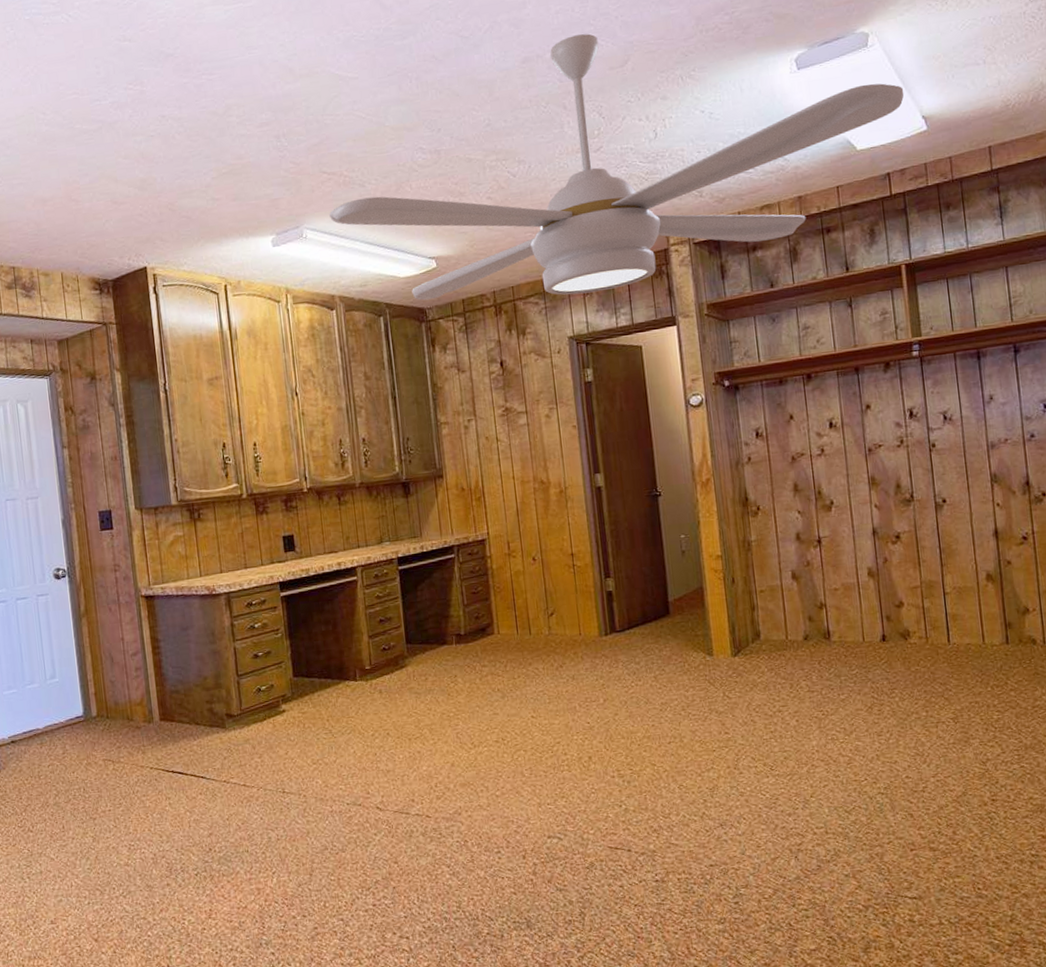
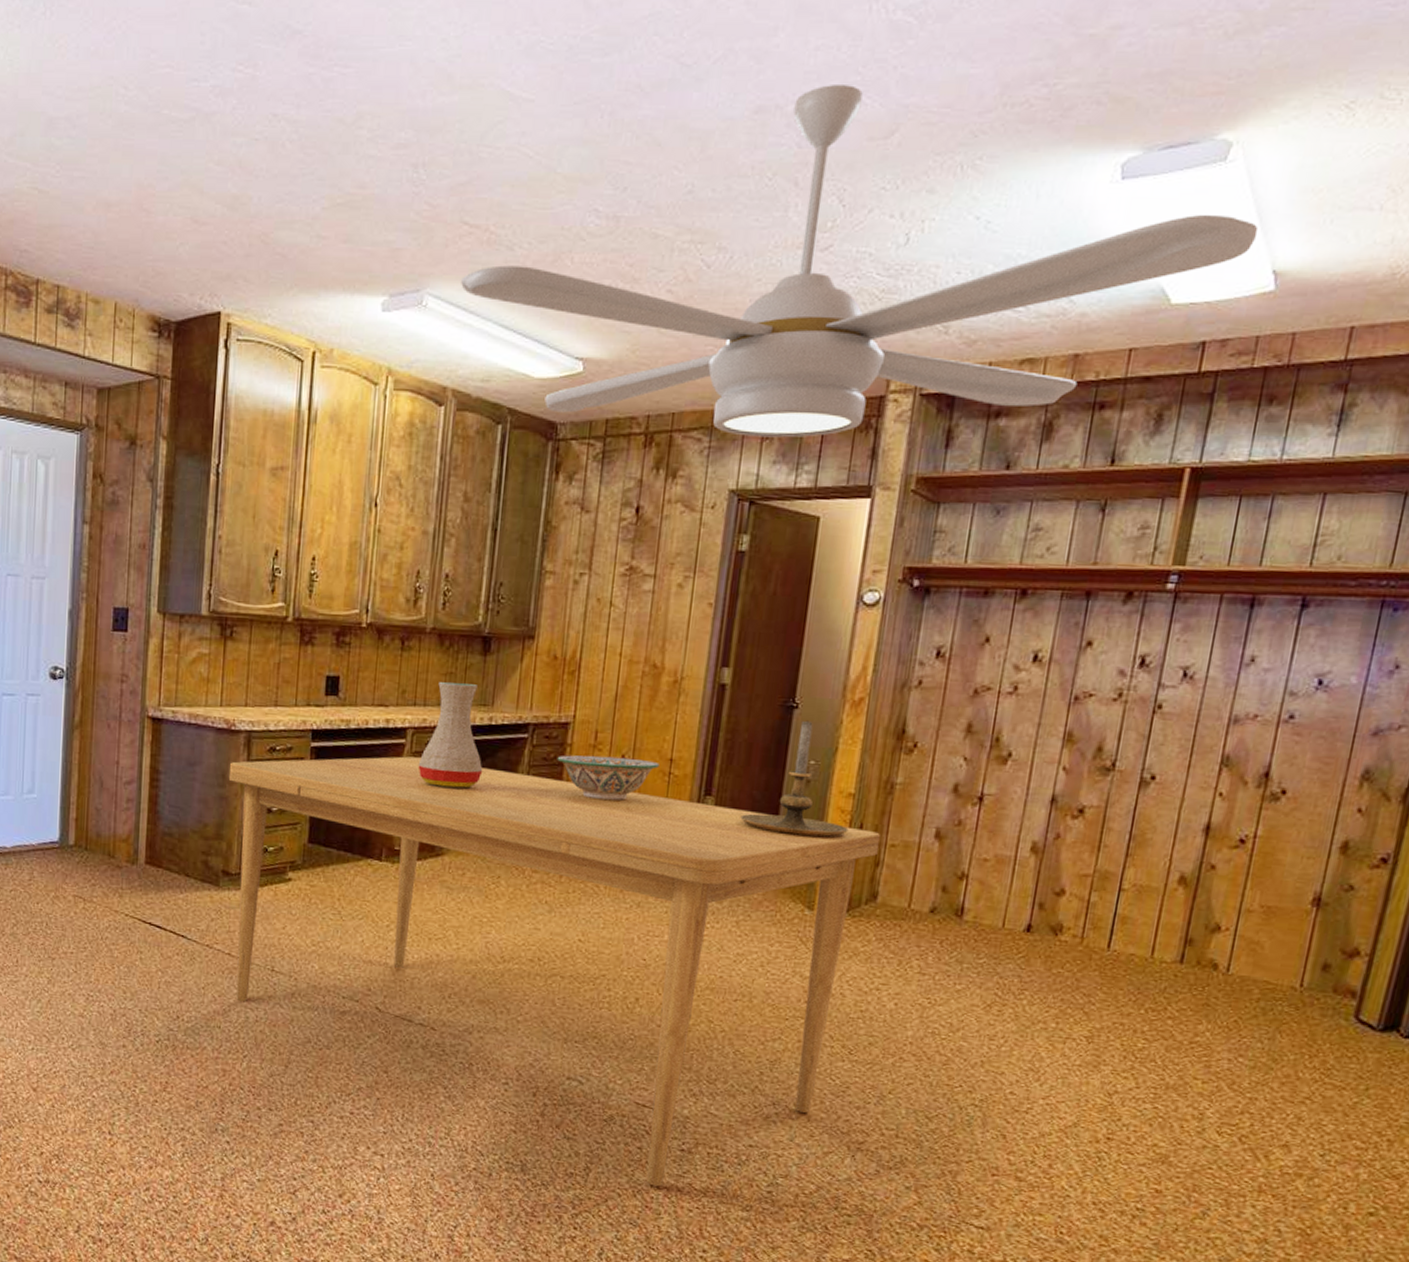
dining table: none [216,582,752,918] -> present [228,756,880,1187]
vase: none [371,522,425,611] -> present [418,682,483,789]
decorative bowl: none [481,558,564,597] -> present [557,755,659,800]
candle holder: none [637,504,724,598] -> present [740,720,849,837]

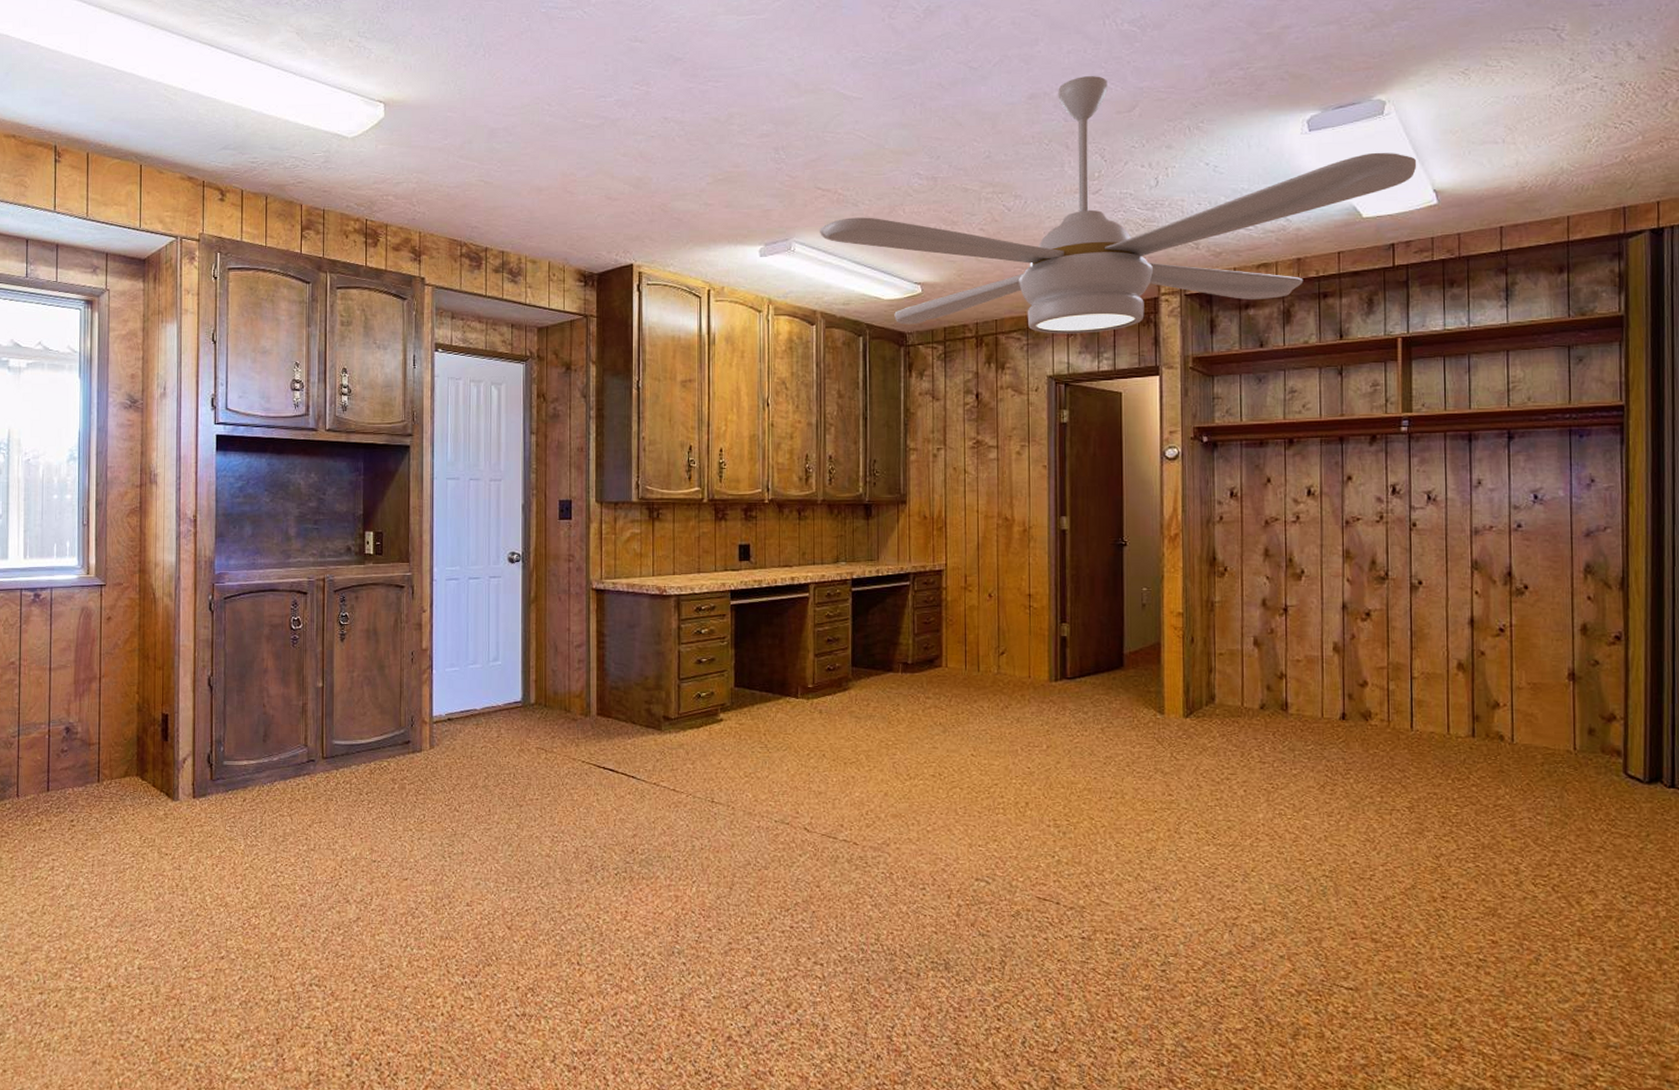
dining table: present [228,756,880,1187] -> none [663,607,1209,974]
vase: present [418,682,483,789] -> none [821,544,876,632]
decorative bowl: present [557,755,659,800] -> none [935,596,1020,632]
candle holder: present [740,720,849,837] -> none [1093,555,1183,652]

